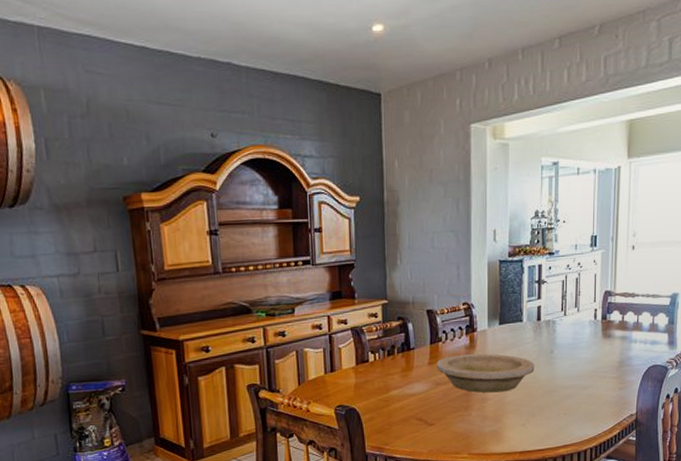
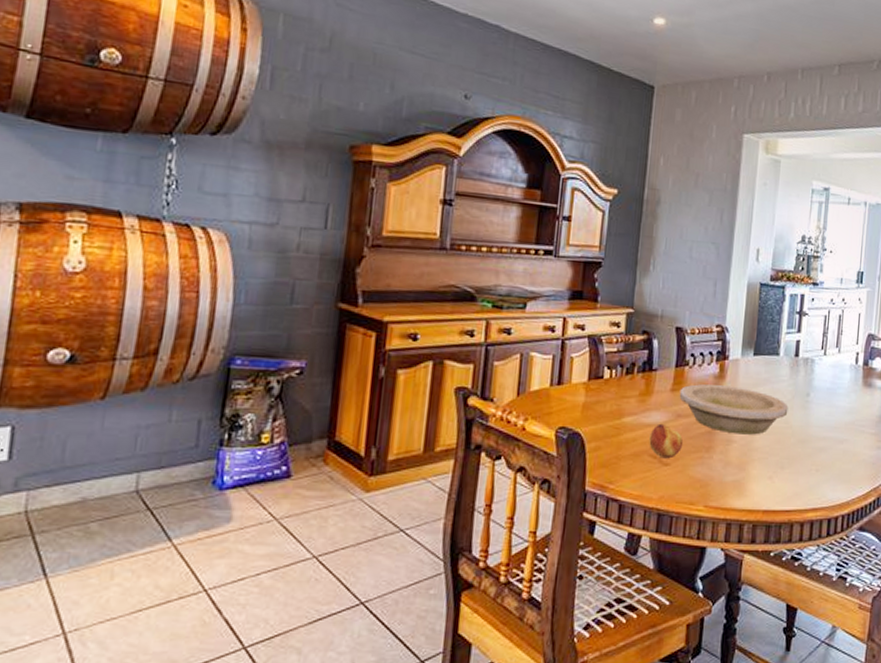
fruit: none [414,392,445,420] -> present [649,423,684,459]

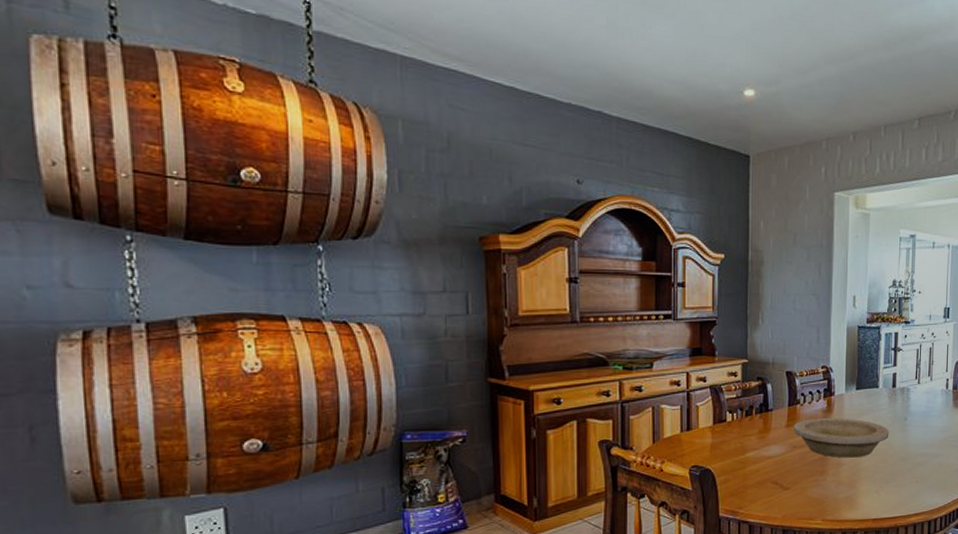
fruit: present [649,423,684,459] -> none [770,455,800,484]

